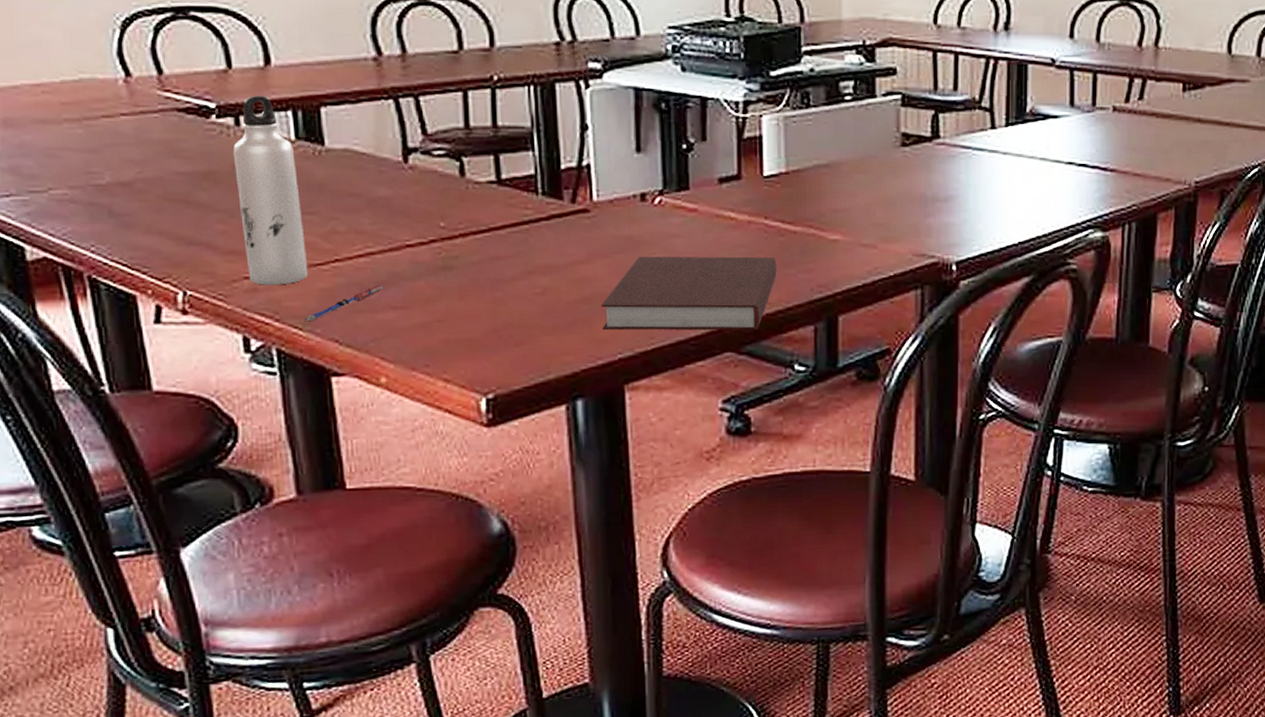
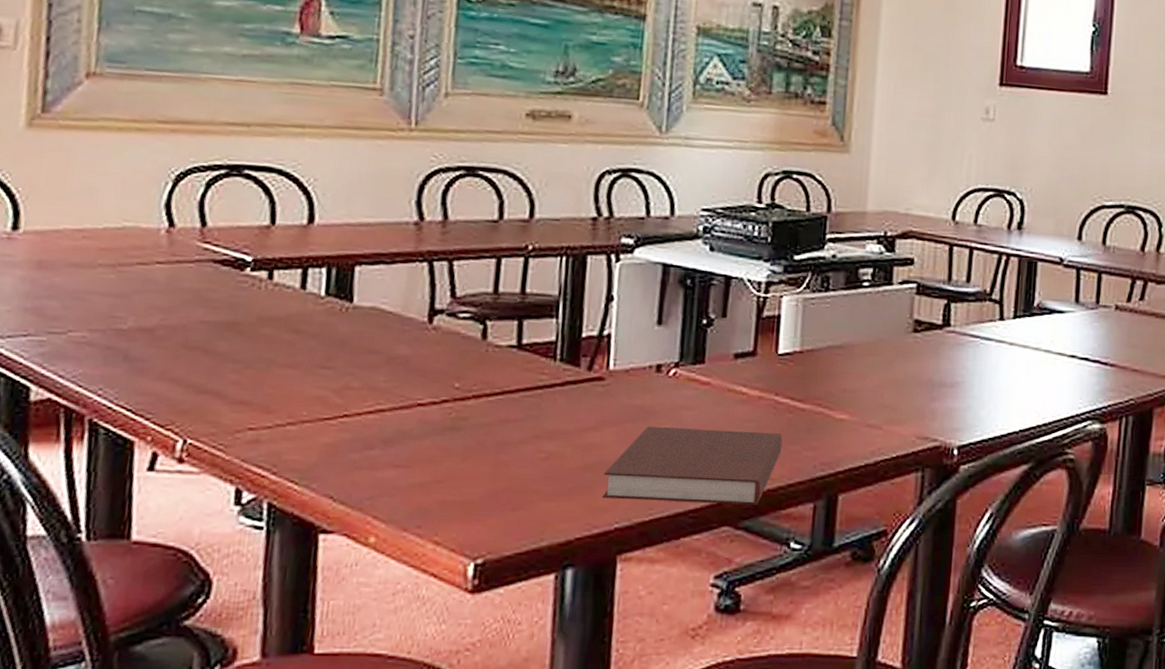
water bottle: present [232,95,309,286] -> none [253,251,322,438]
pen: present [303,285,384,322] -> none [300,442,389,477]

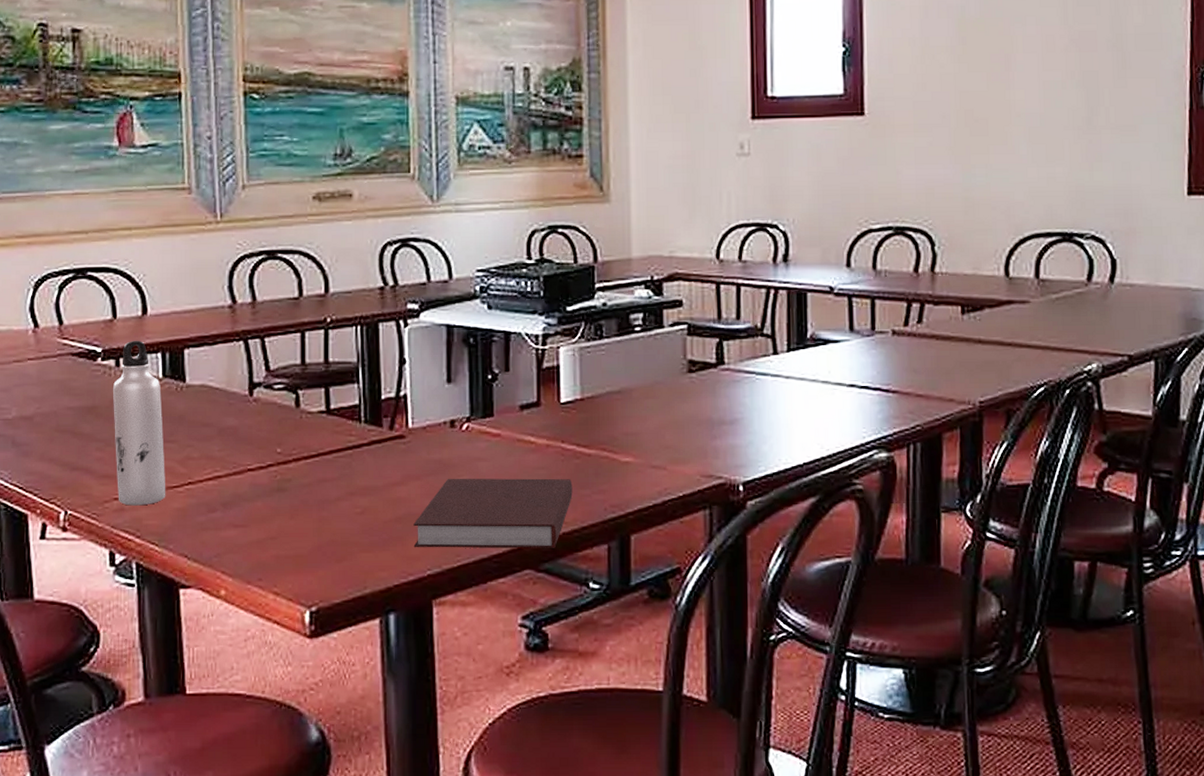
water bottle: none [253,251,322,438] -> present [112,340,166,506]

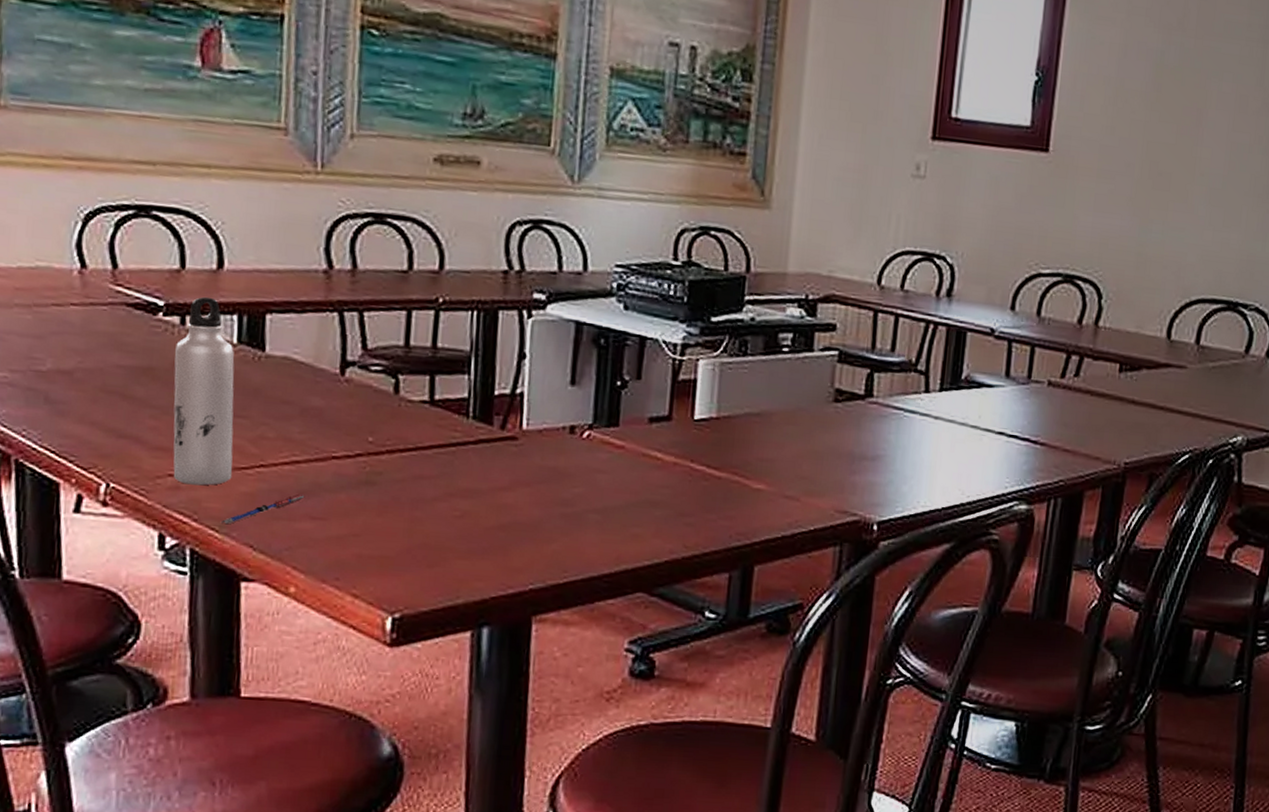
pen: none [159,505,228,539] -> present [220,493,305,525]
notebook: present [413,478,573,549] -> none [516,488,698,573]

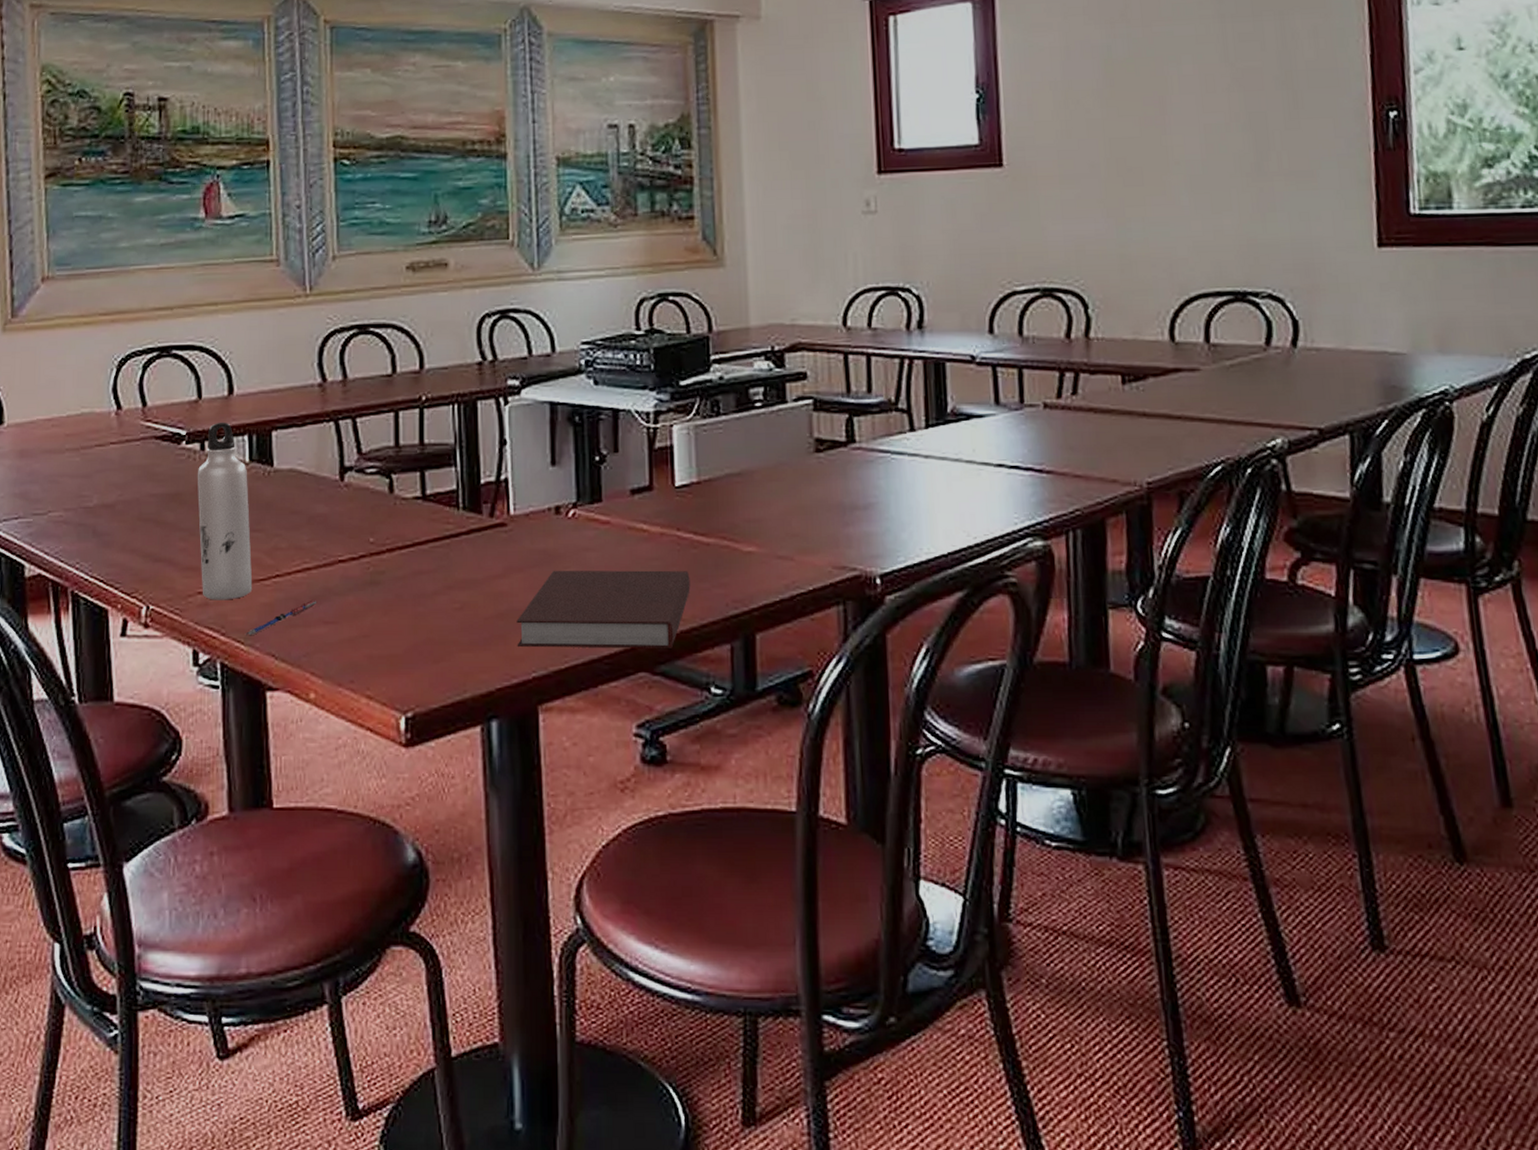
notebook: none [516,488,698,573] -> present [516,570,690,649]

